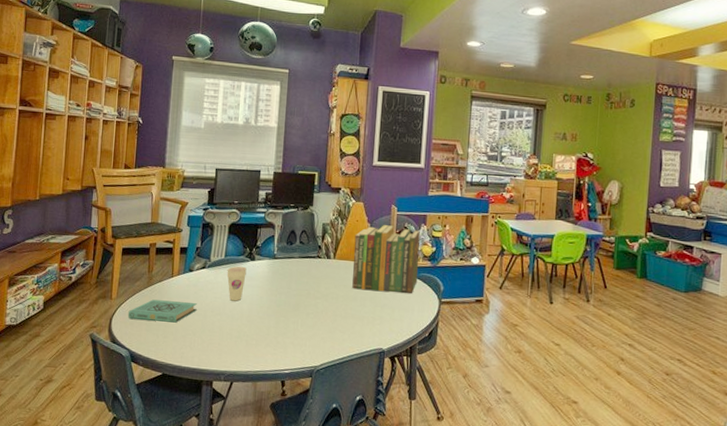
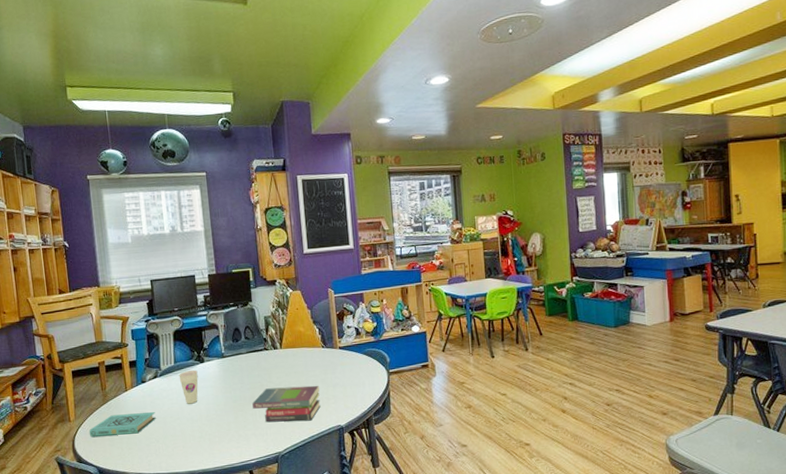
books: none [296,297,367,339] -> present [252,385,321,423]
books: present [352,224,420,293] -> none [297,307,364,374]

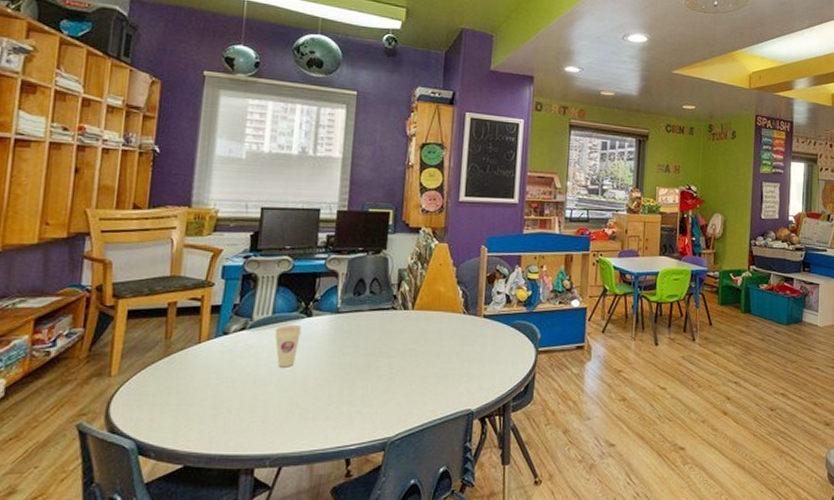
book: present [89,412,156,437] -> none [134,373,234,400]
books: present [252,385,321,423] -> none [364,356,452,401]

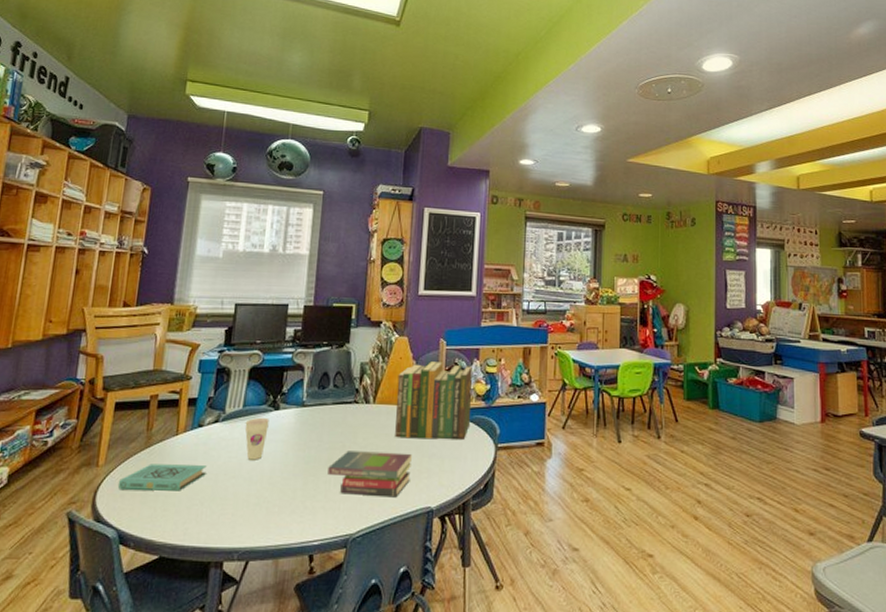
book: none [134,373,234,400] -> present [117,464,207,491]
books: none [364,356,452,401] -> present [328,451,412,498]
books: none [434,267,514,345] -> present [395,360,472,440]

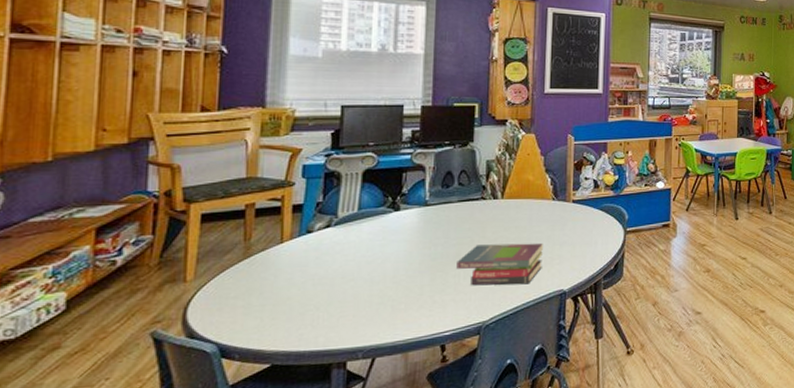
book: present [117,464,207,491] -> none [213,271,320,303]
cup: present [244,417,269,460] -> none [361,219,389,262]
books: present [395,360,472,440] -> none [525,155,601,230]

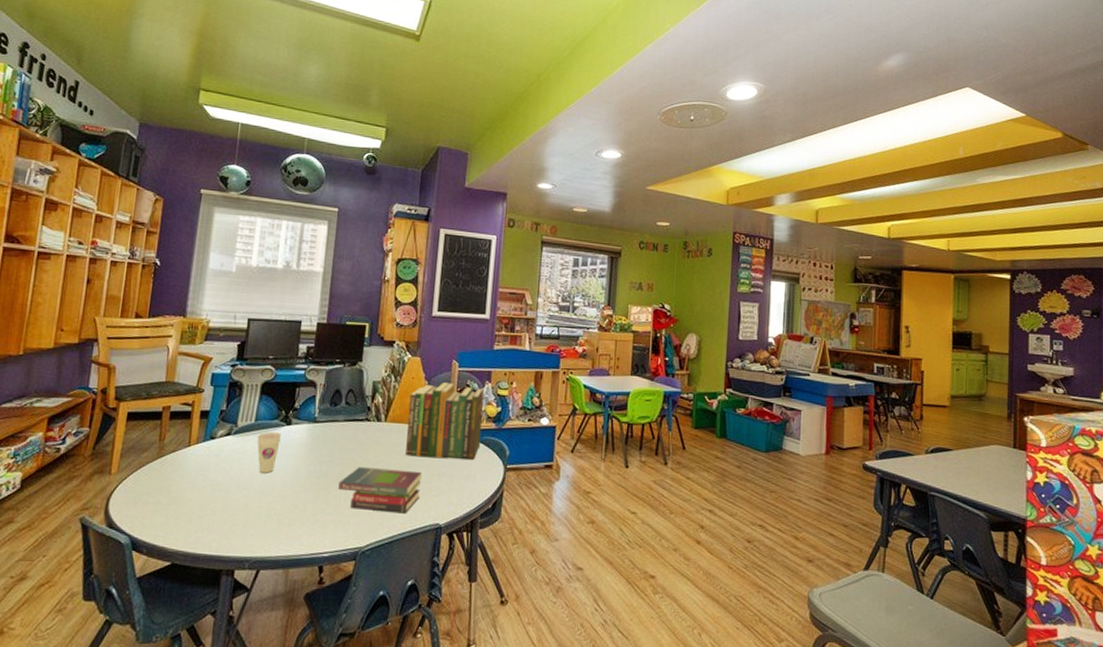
cup: none [361,219,389,262] -> present [256,431,281,473]
books: none [525,155,601,230] -> present [406,381,484,459]

